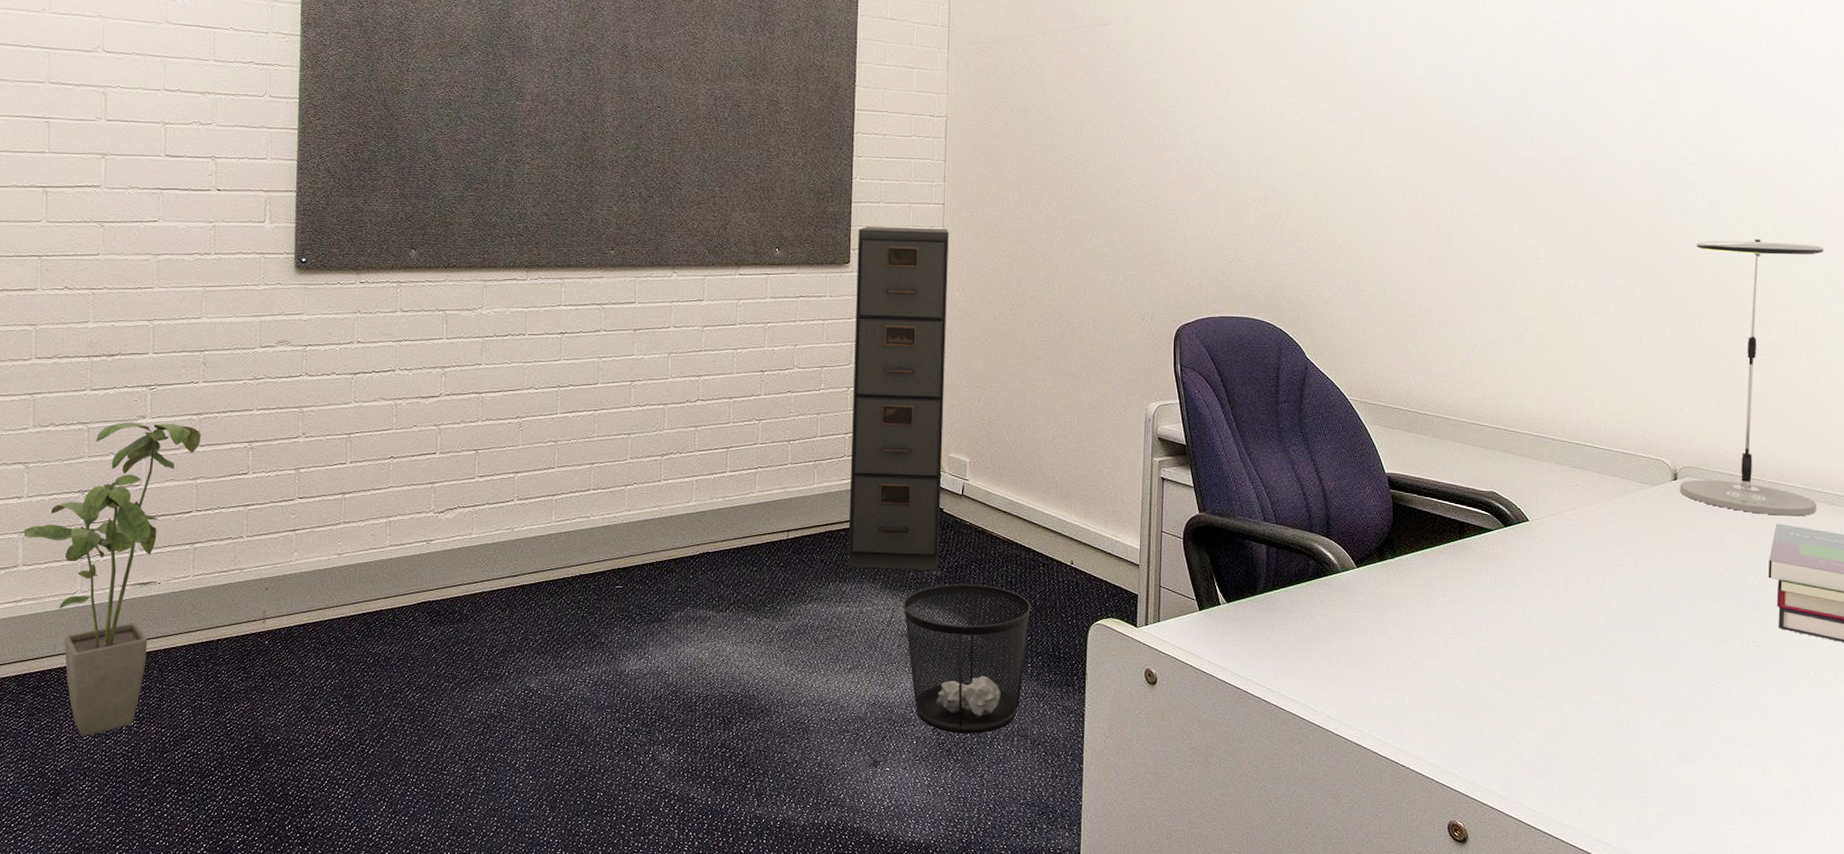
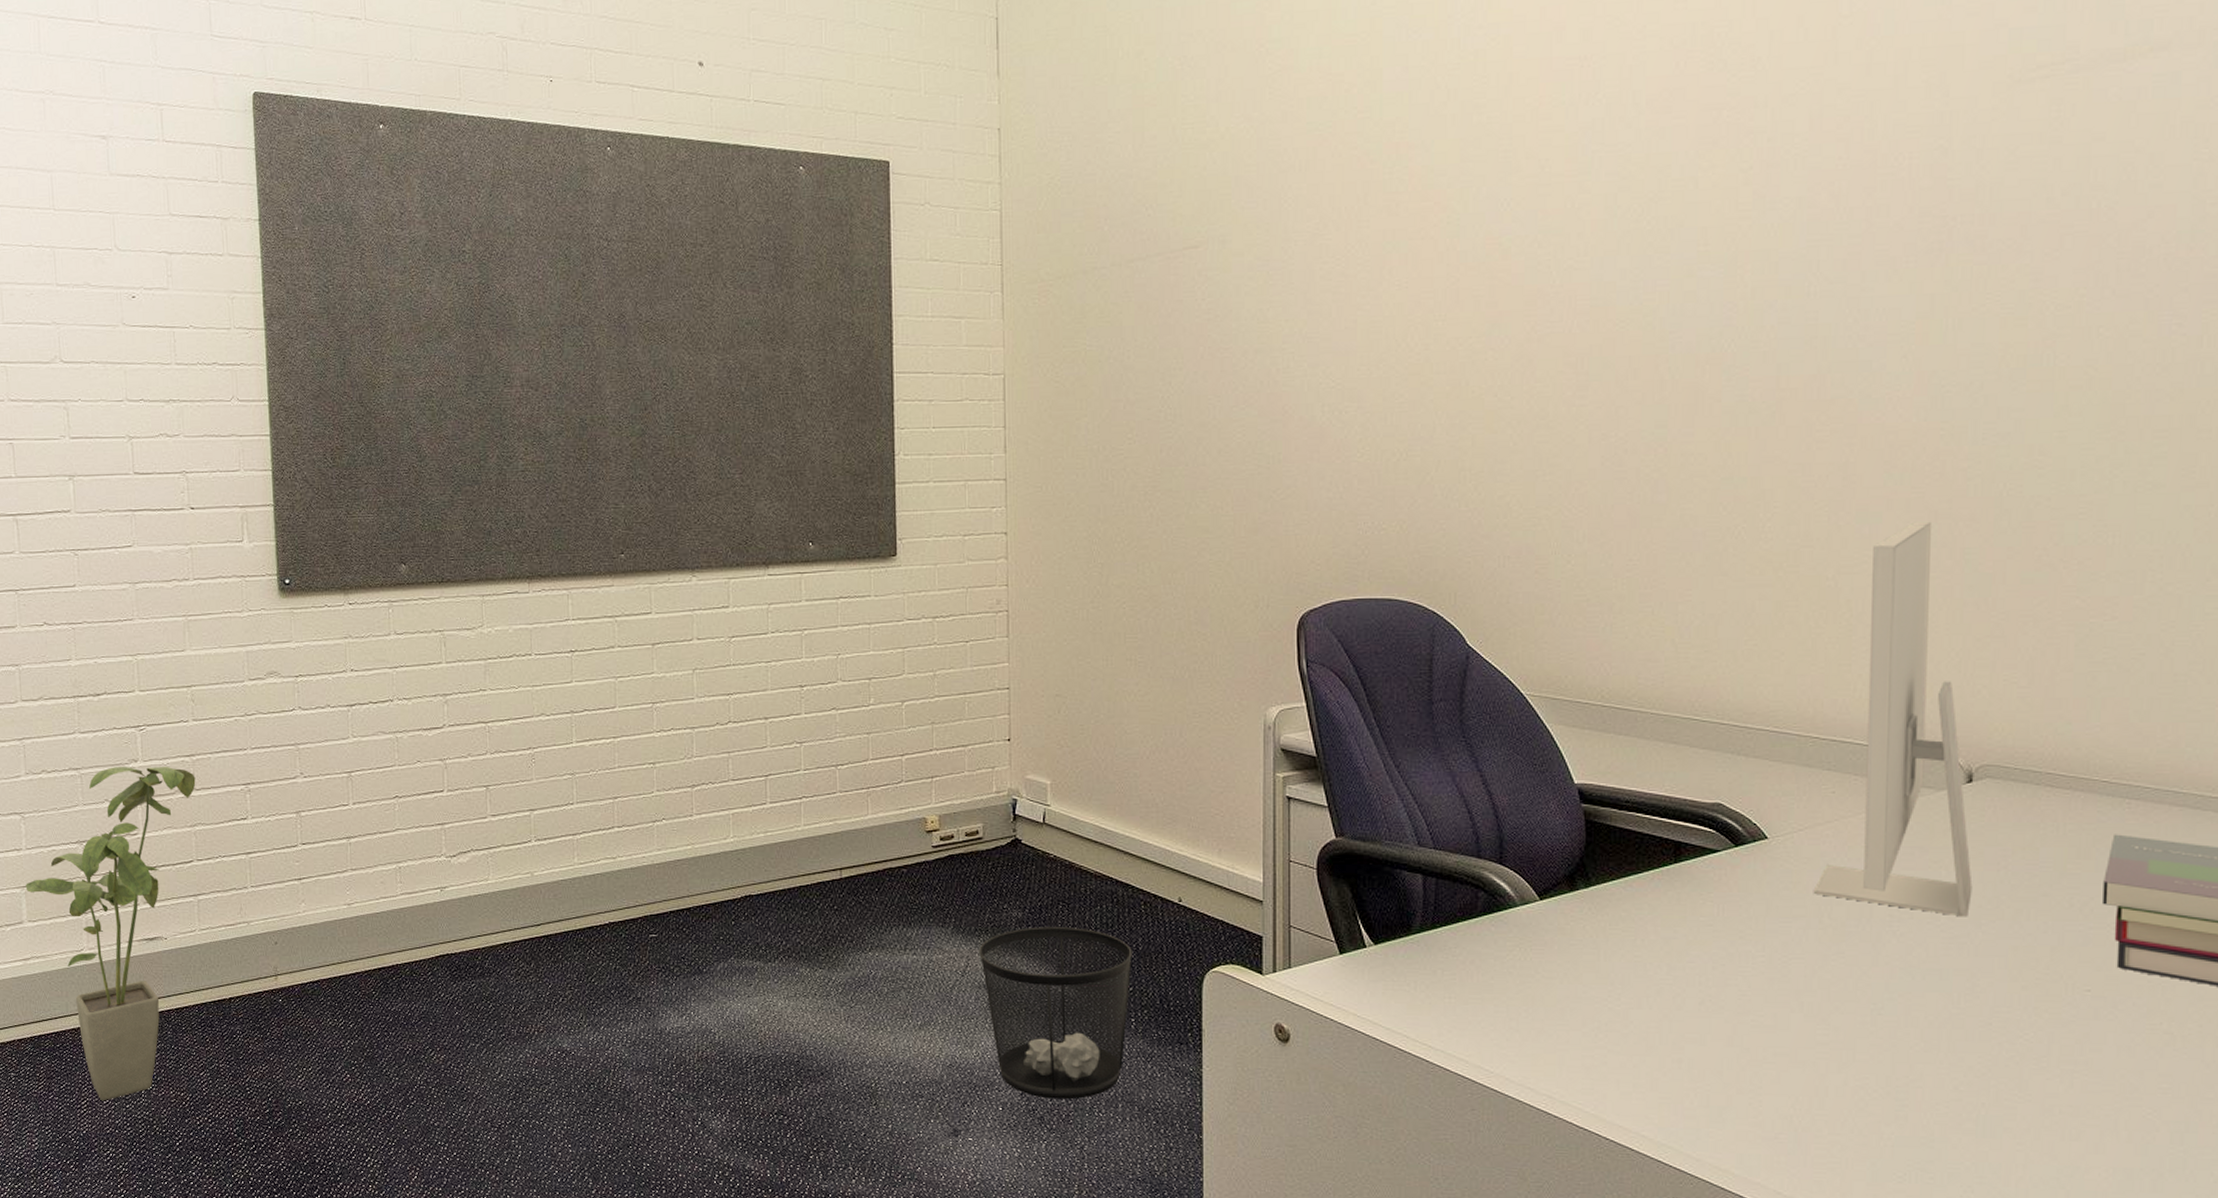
filing cabinet: present [847,227,949,571] -> none [904,509,1020,912]
monitor: none [1561,275,1677,587] -> present [1813,521,1973,917]
desk lamp: present [1679,239,1825,516] -> none [1975,467,2185,825]

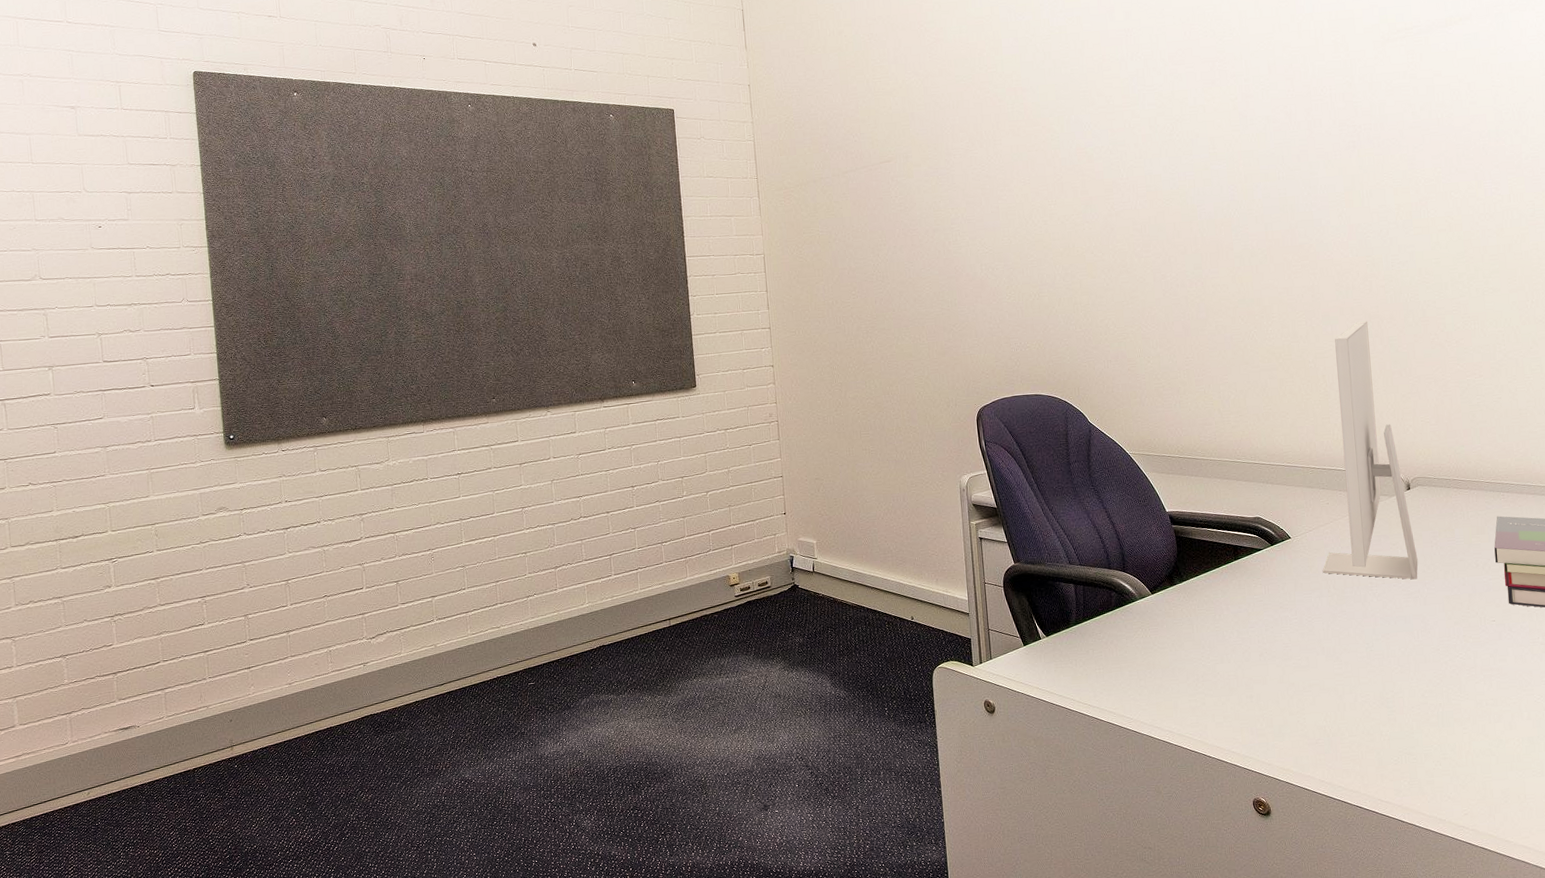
house plant: present [25,767,196,1101] -> none [17,589,161,866]
waste bin: present [979,927,1132,1100] -> none [773,645,883,774]

